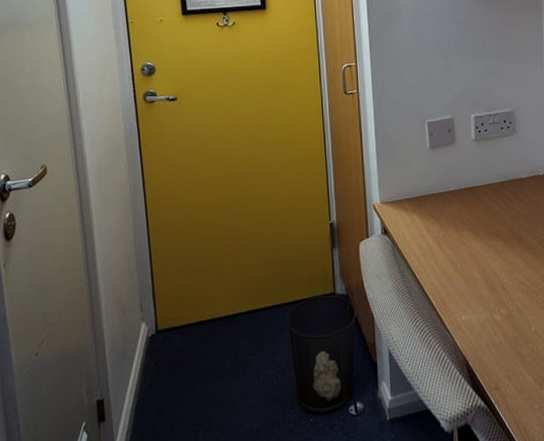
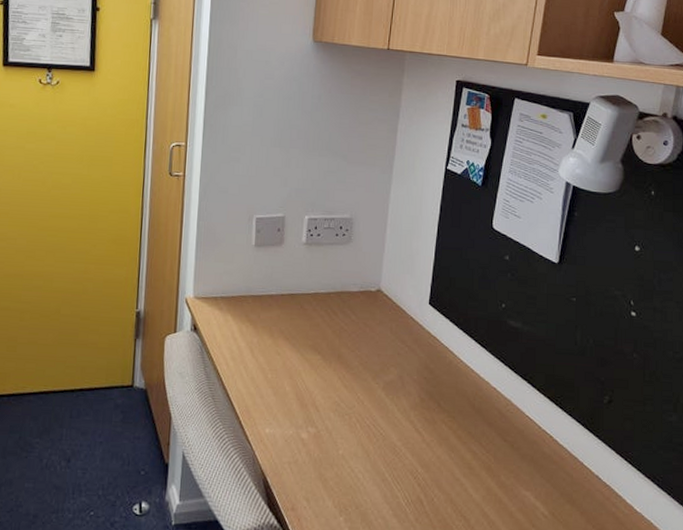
waste bin: present [287,295,357,414] -> none [79,387,154,509]

